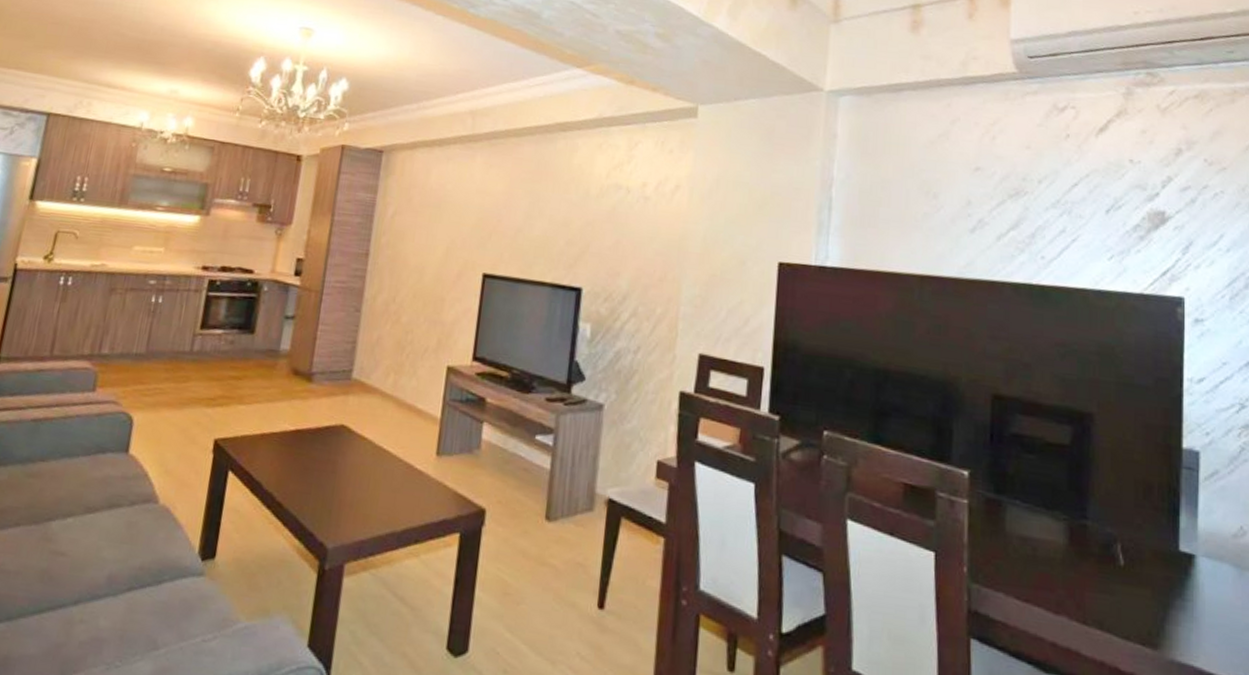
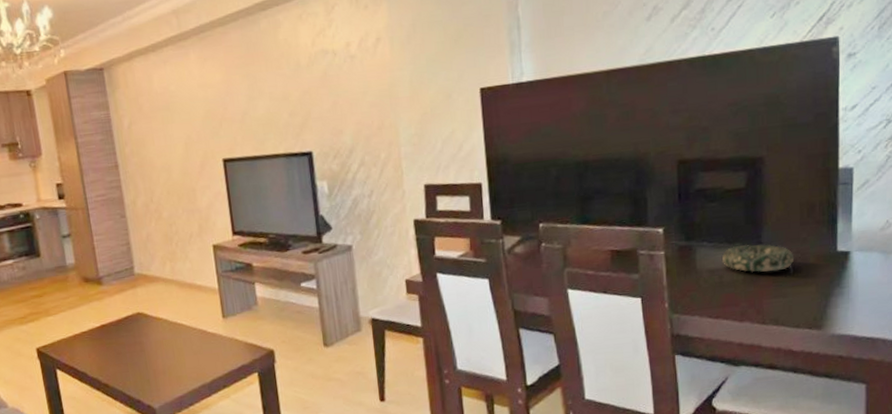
decorative bowl: none [1038,514,1125,559] -> present [722,244,794,273]

